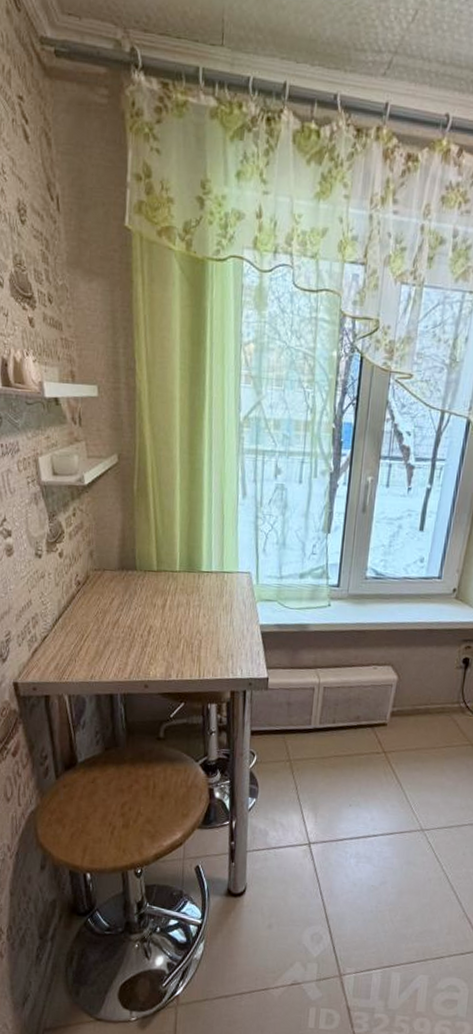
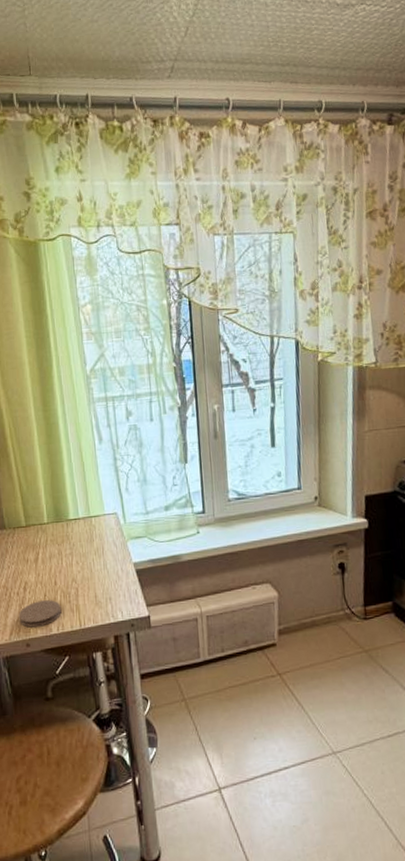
coaster: none [140,646,183,671] -> present [18,600,62,628]

